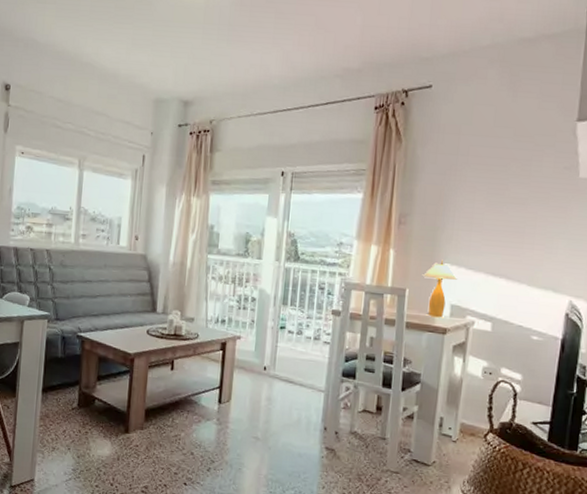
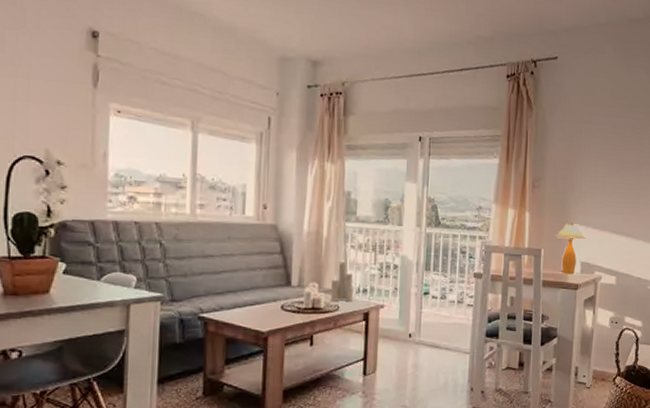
candle: none [190,290,213,331] -> present [330,259,354,301]

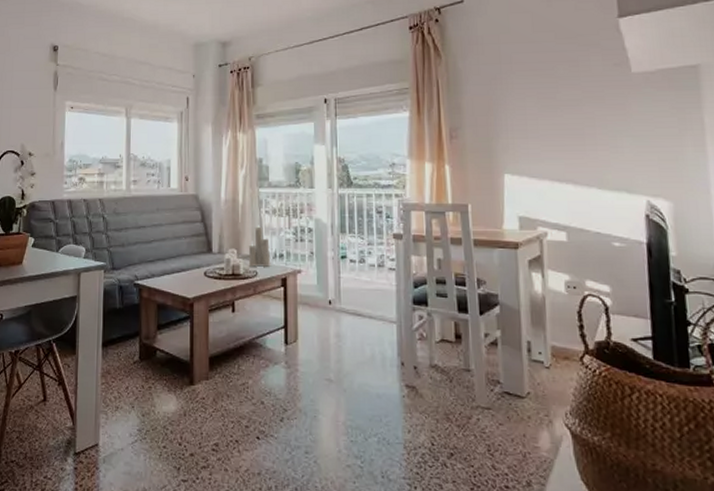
table lamp: present [556,220,585,275] -> none [484,170,521,232]

